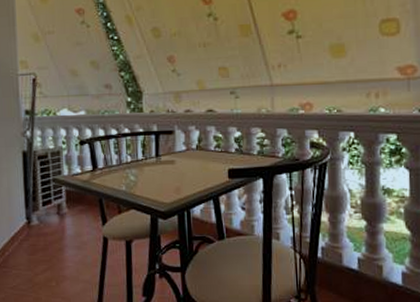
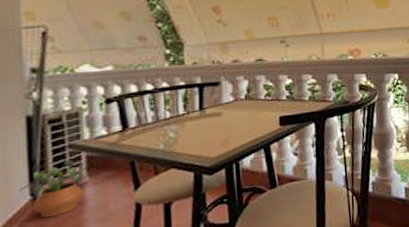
potted plant: none [18,192,64,240] -> present [19,160,84,218]

